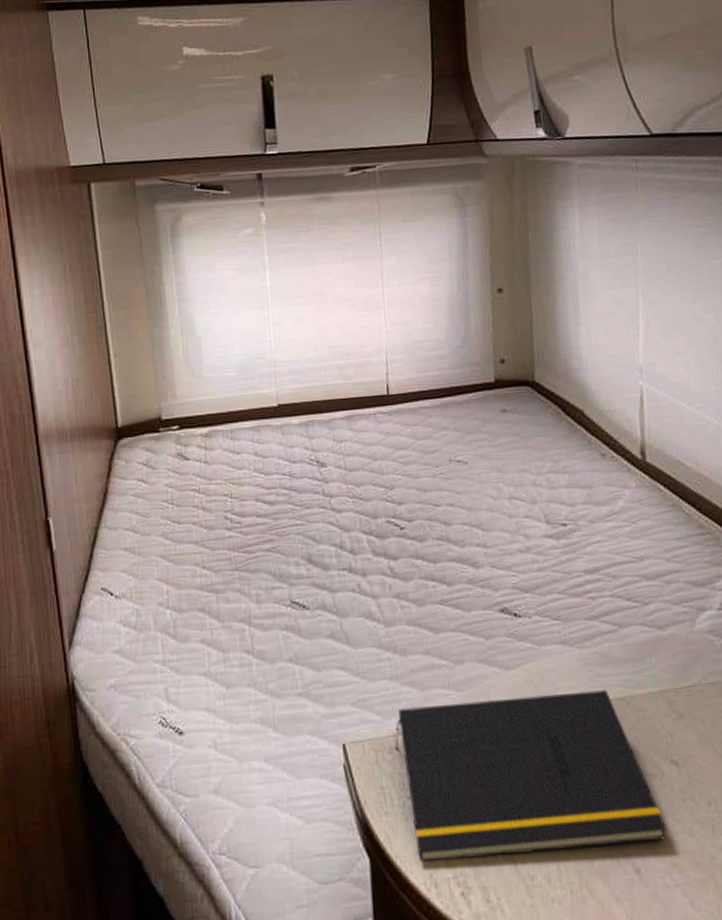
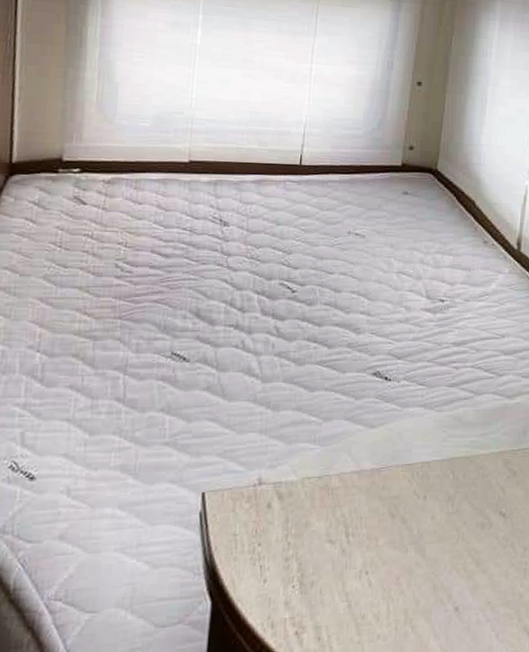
notepad: present [395,690,667,863] -> none [253,449,487,605]

